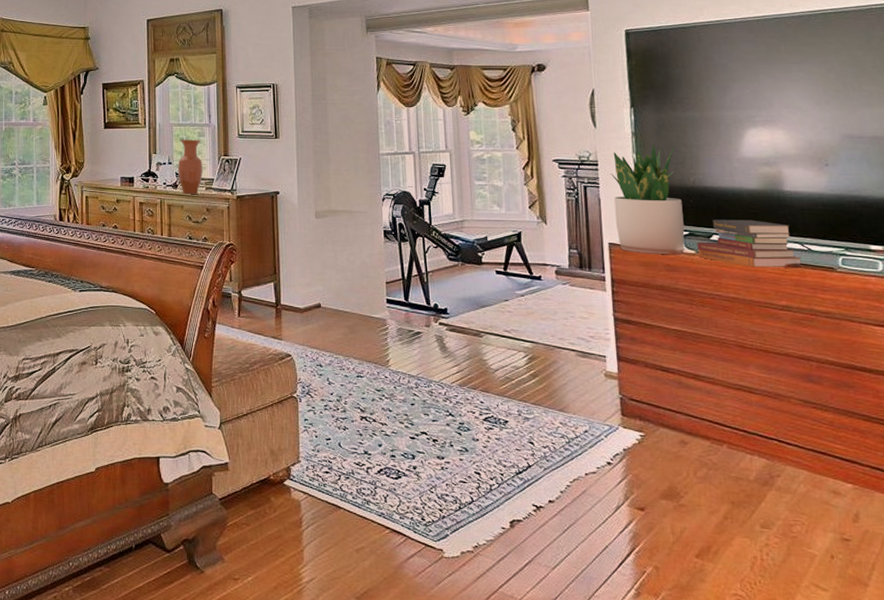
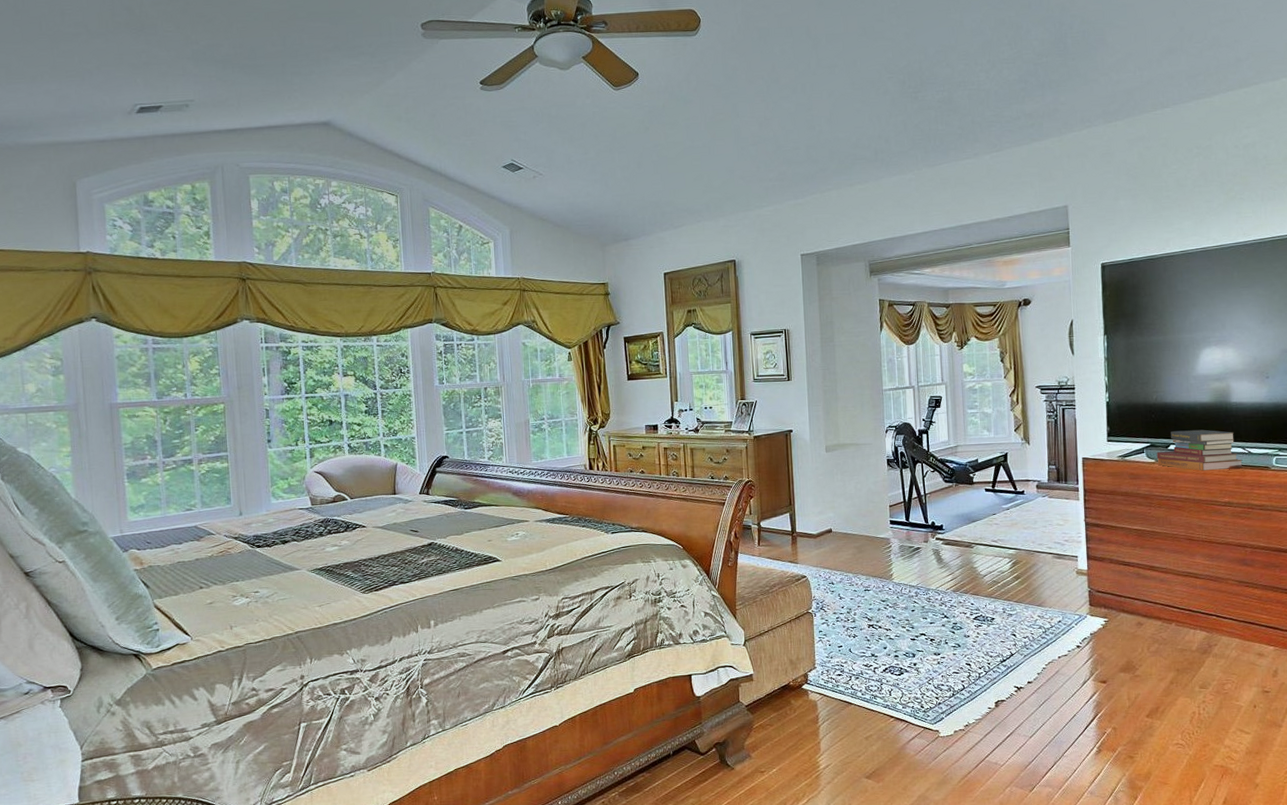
vase: present [177,140,203,195] -> none [698,386,722,438]
planter: present [610,145,685,255] -> none [1085,368,1147,466]

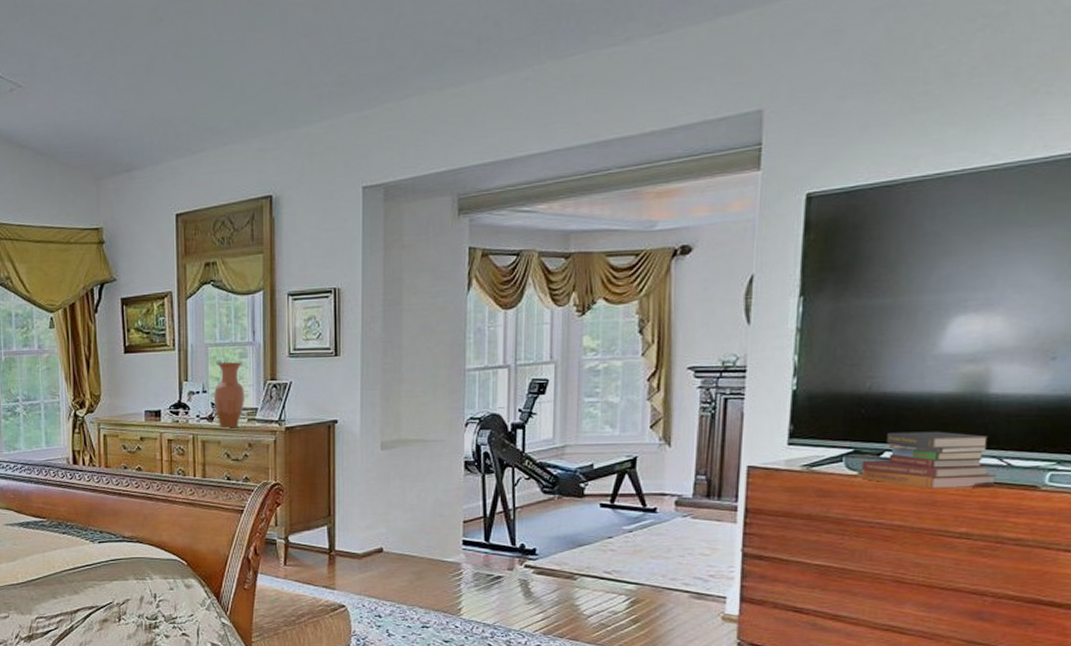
vase: none [698,386,722,438] -> present [213,362,244,428]

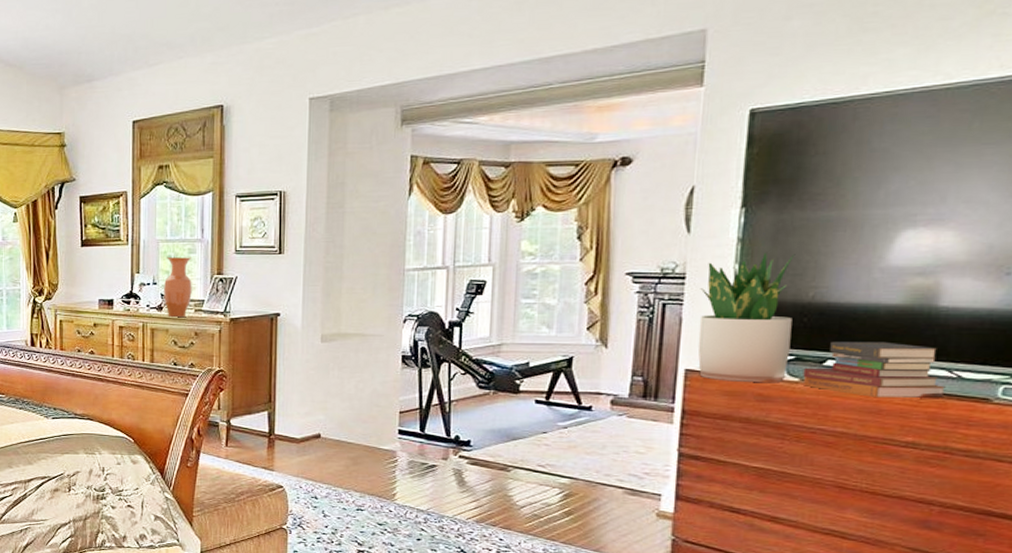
planter: none [759,343,851,478] -> present [697,253,794,383]

